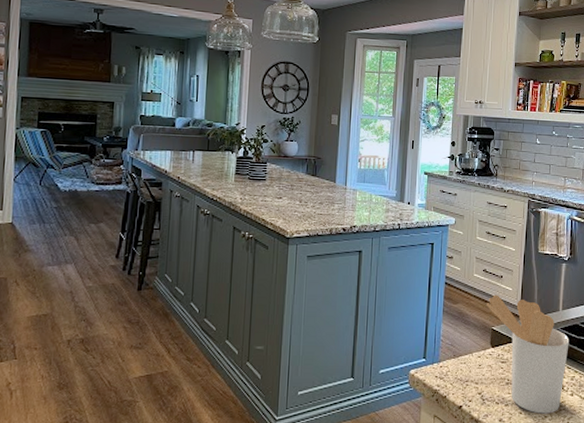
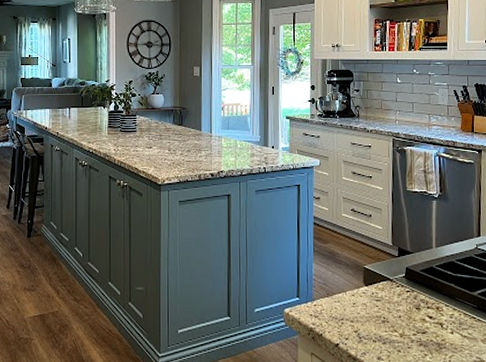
utensil holder: present [486,294,569,414] -> none [357,233,446,352]

